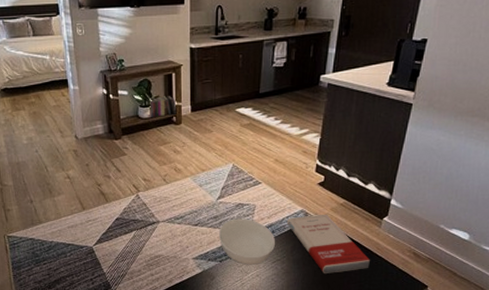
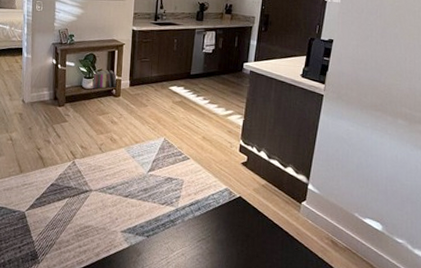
bowl: present [218,218,276,265] -> none [147,192,202,243]
book: present [287,214,370,275] -> none [213,194,291,258]

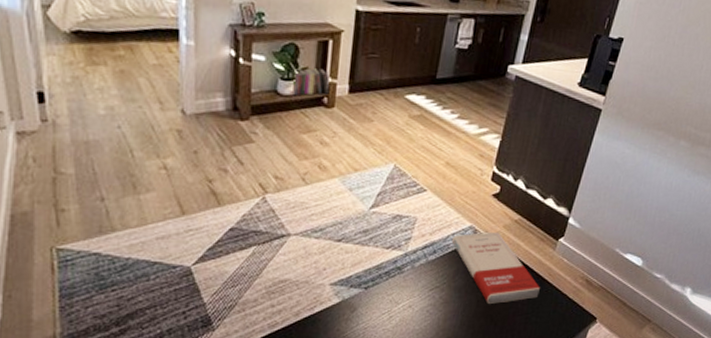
book: none [213,194,291,258] -> present [452,231,540,305]

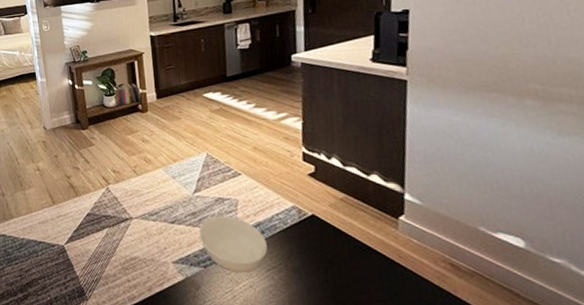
bowl: none [366,234,437,293] -> present [198,215,268,273]
book: present [452,231,540,305] -> none [278,211,393,289]

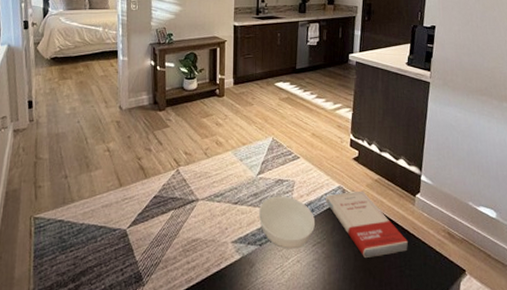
books: present [110,84,142,107] -> none [190,69,220,90]
book: none [278,211,393,289] -> present [326,190,408,259]

